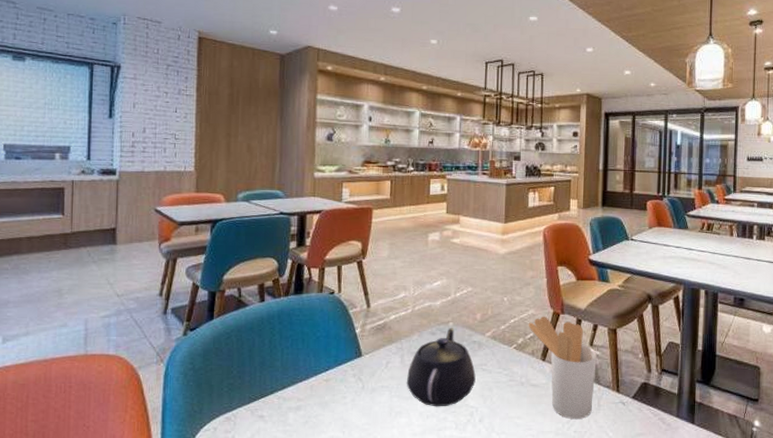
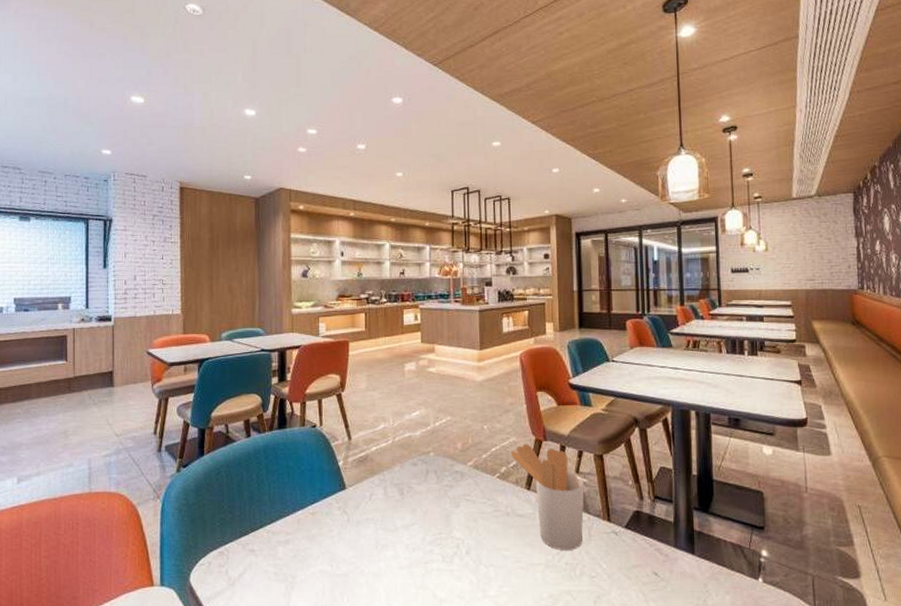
teapot: present [406,327,476,407] -> none [390,457,460,539]

